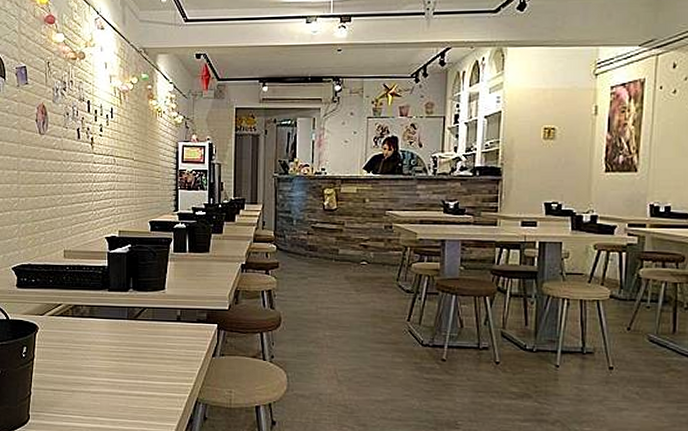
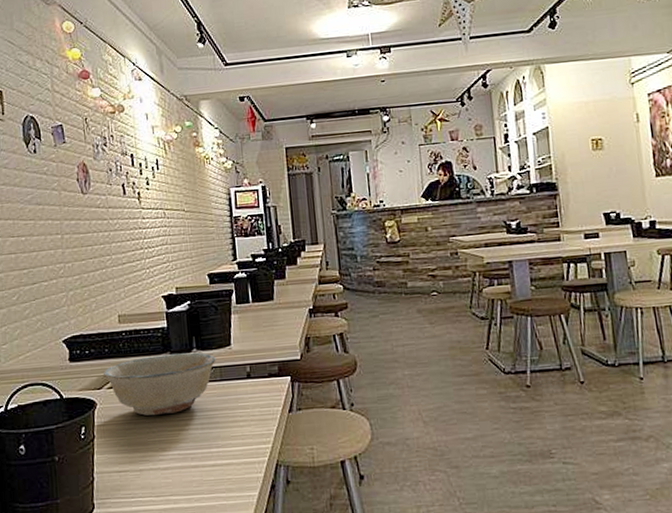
ceramic bowl: none [47,290,150,345] -> present [103,352,216,416]

